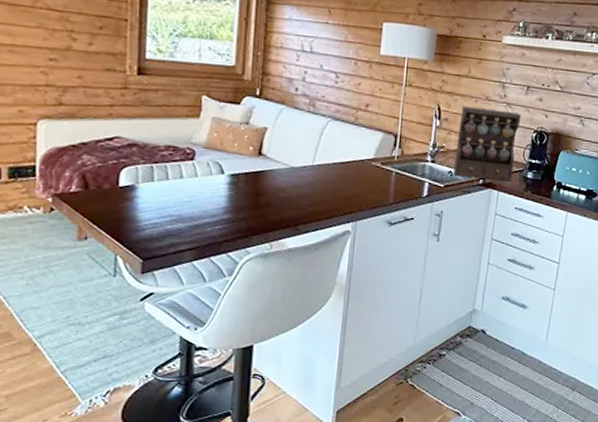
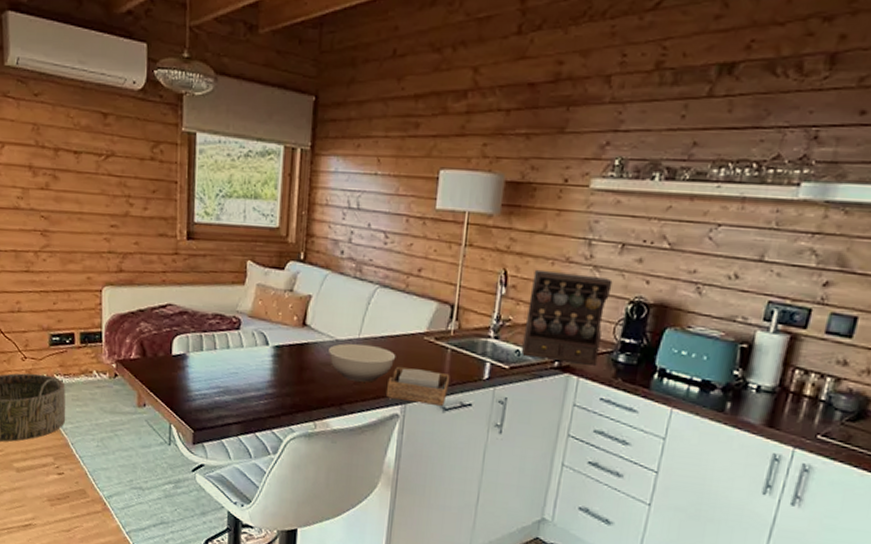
bowl: none [284,170,347,204] -> present [329,343,396,382]
napkin holder: none [338,188,395,222] -> present [385,366,450,407]

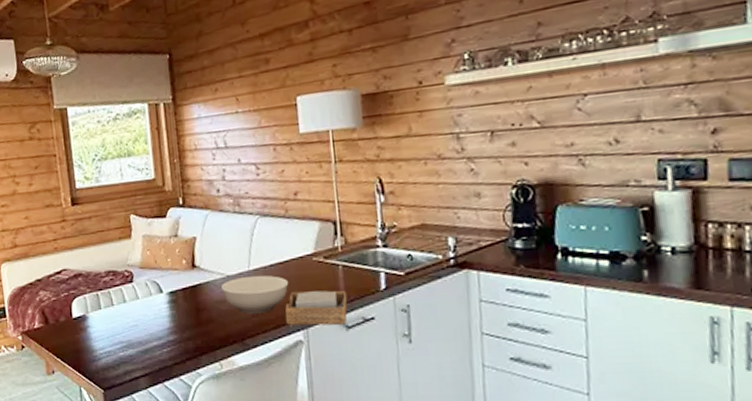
spice rack: present [522,269,613,365] -> none [408,167,495,260]

